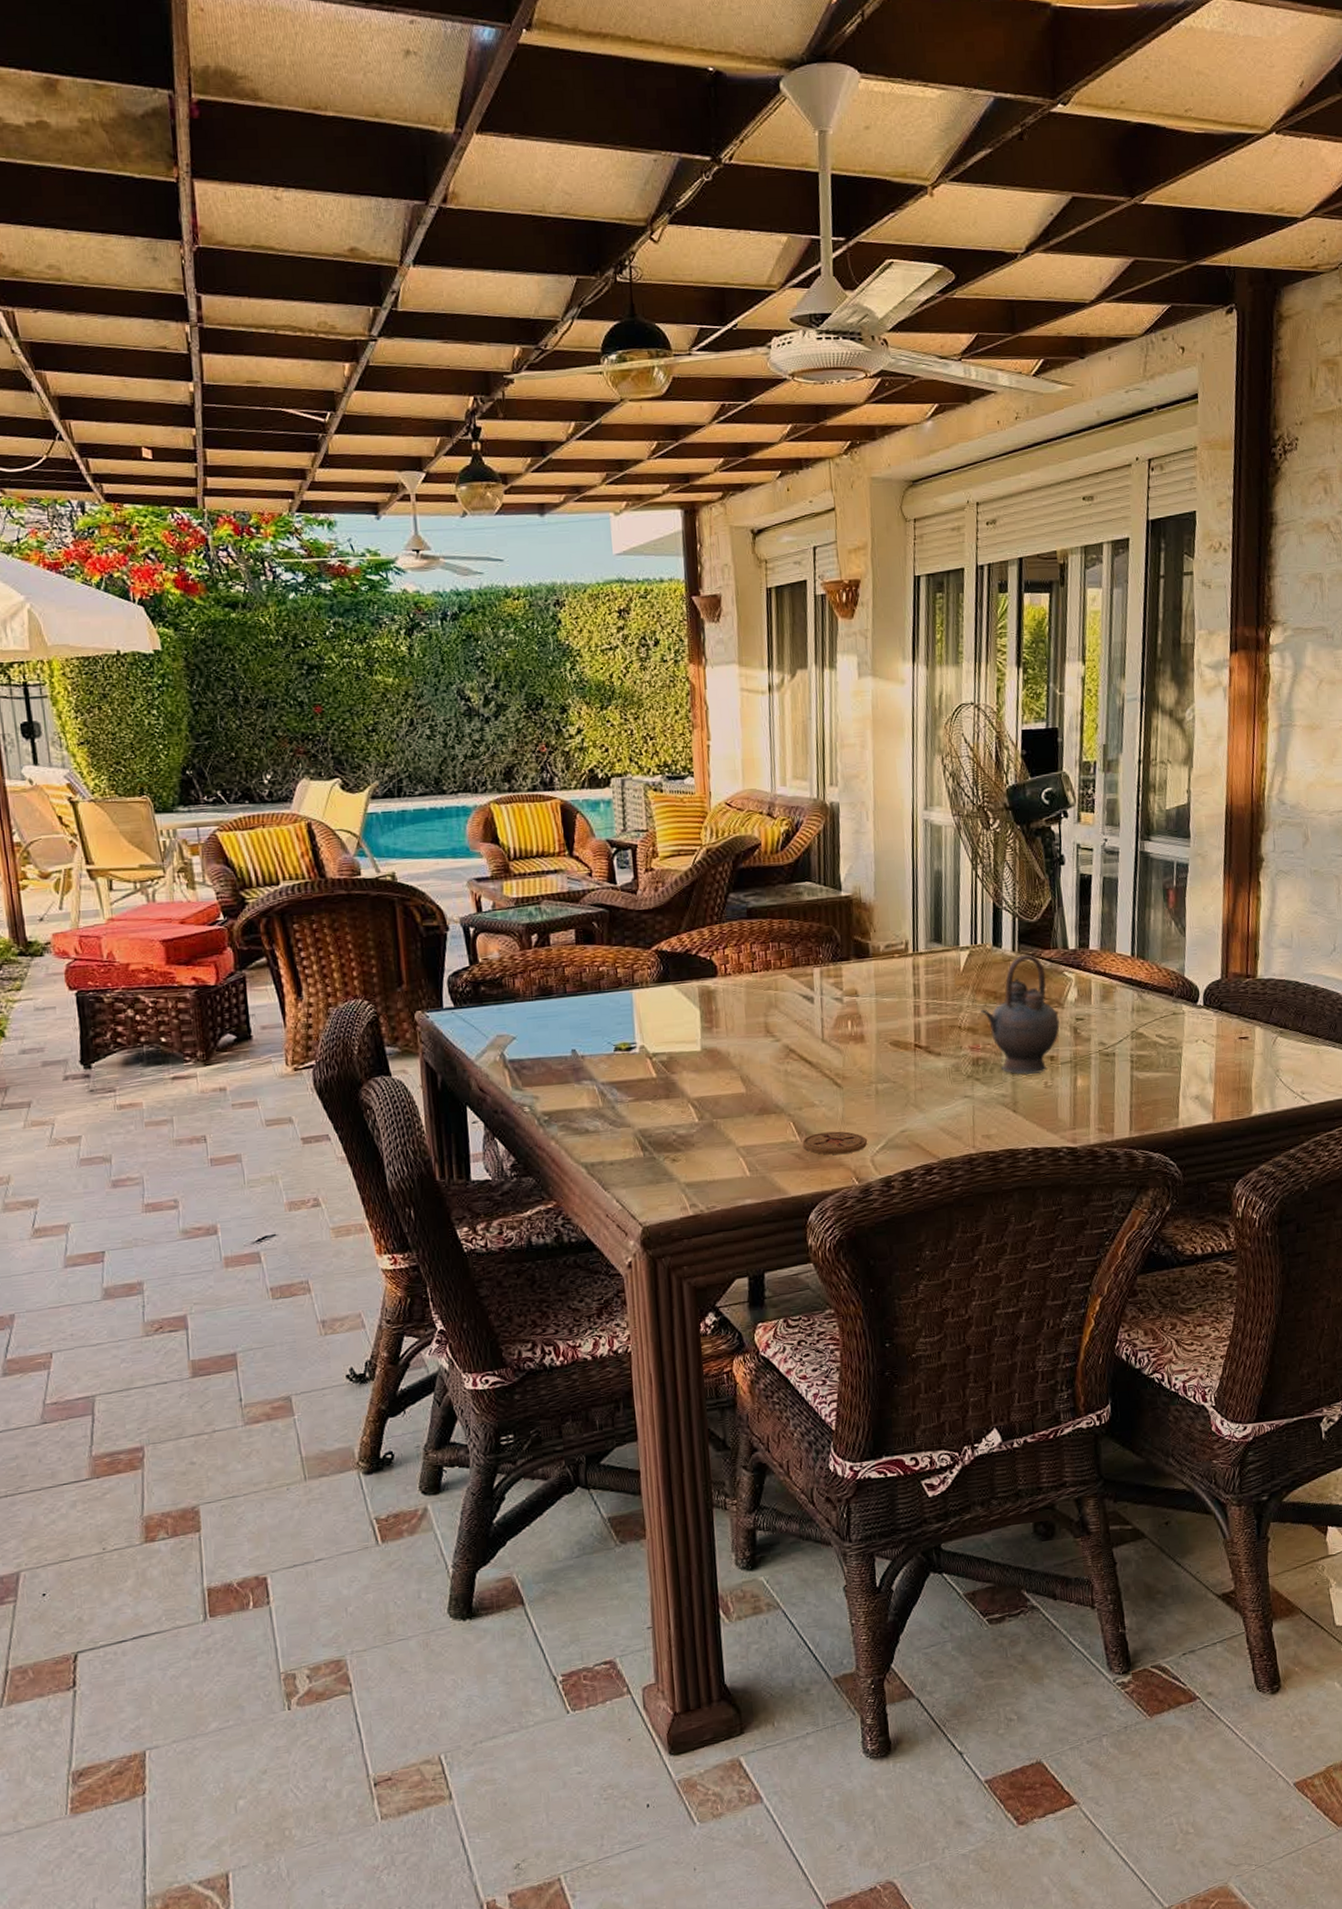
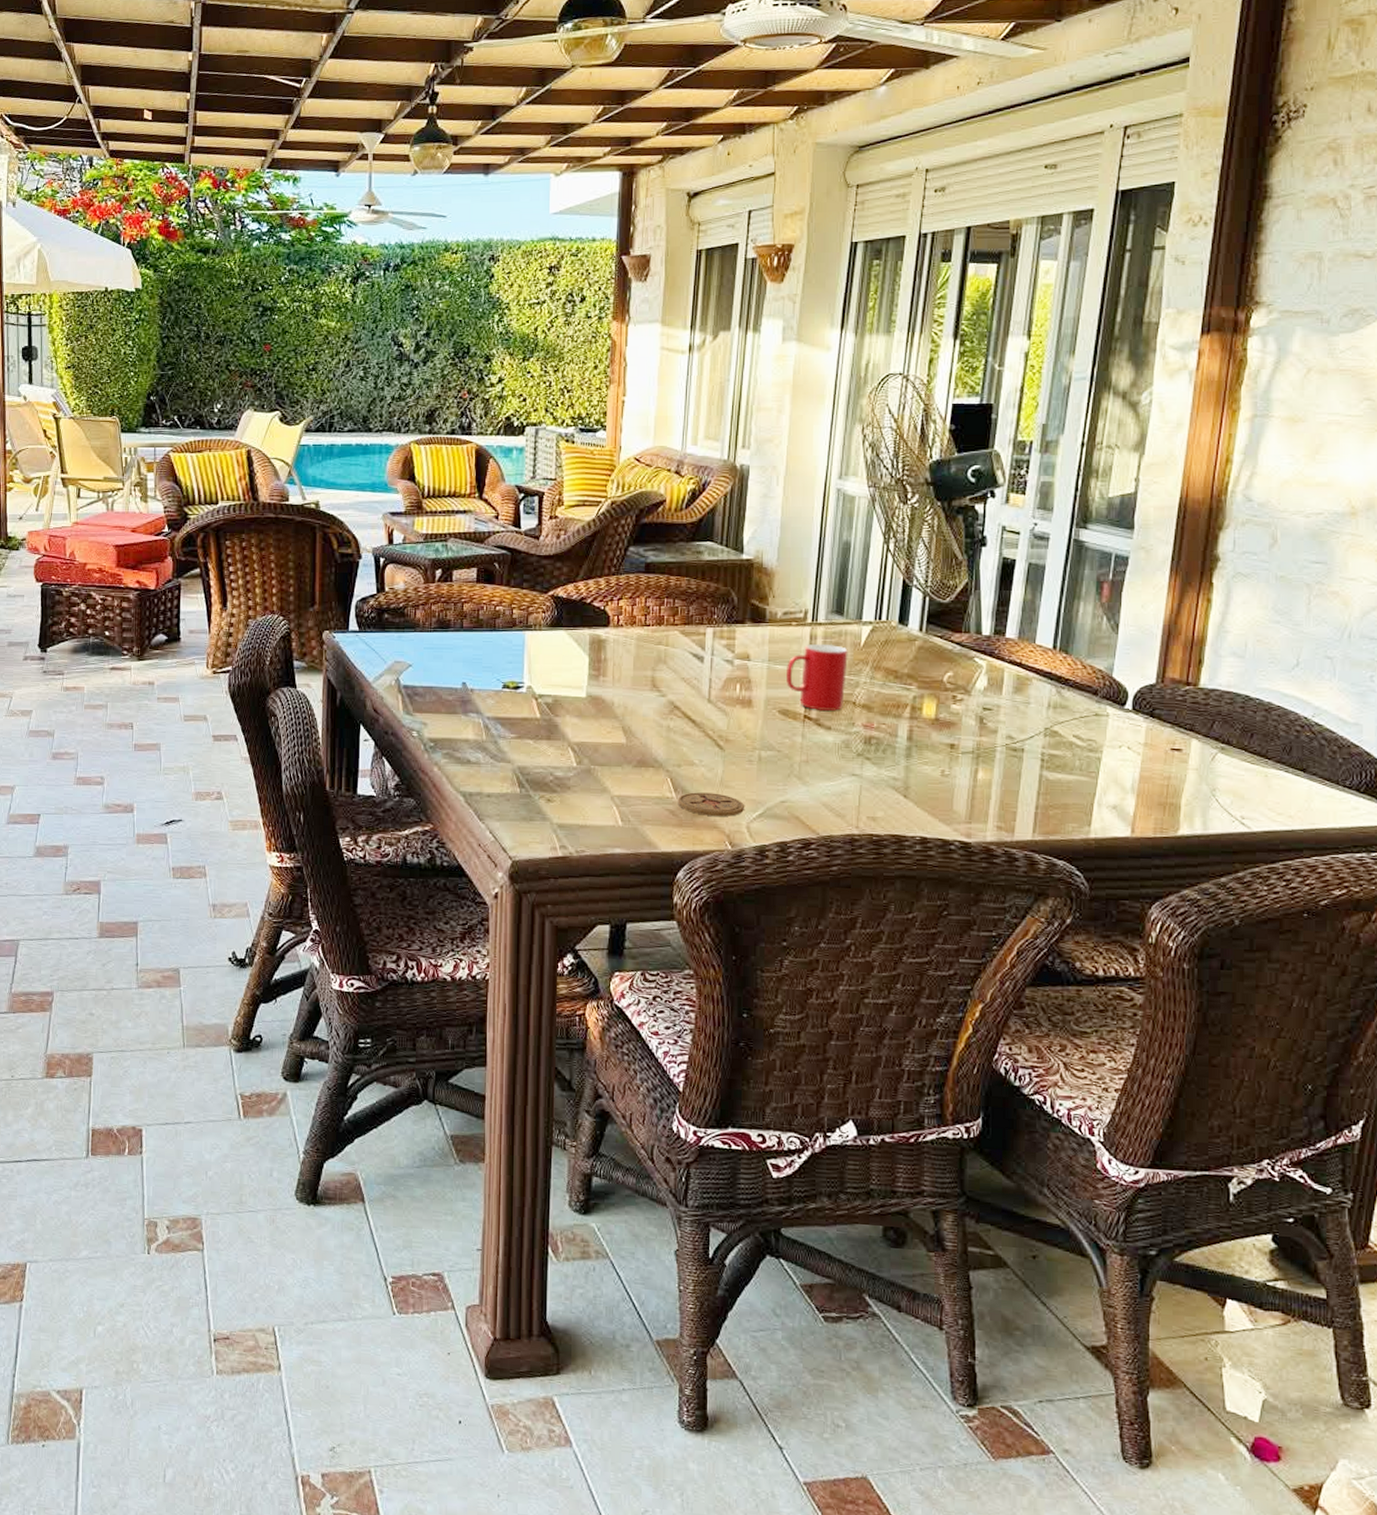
cup: none [893,972,950,1039] -> present [785,643,848,711]
teapot: present [981,954,1060,1075] -> none [879,635,964,760]

